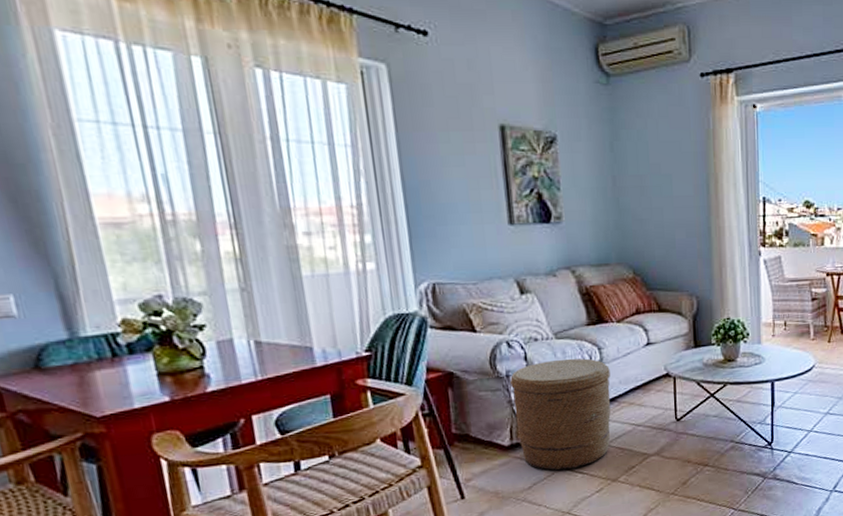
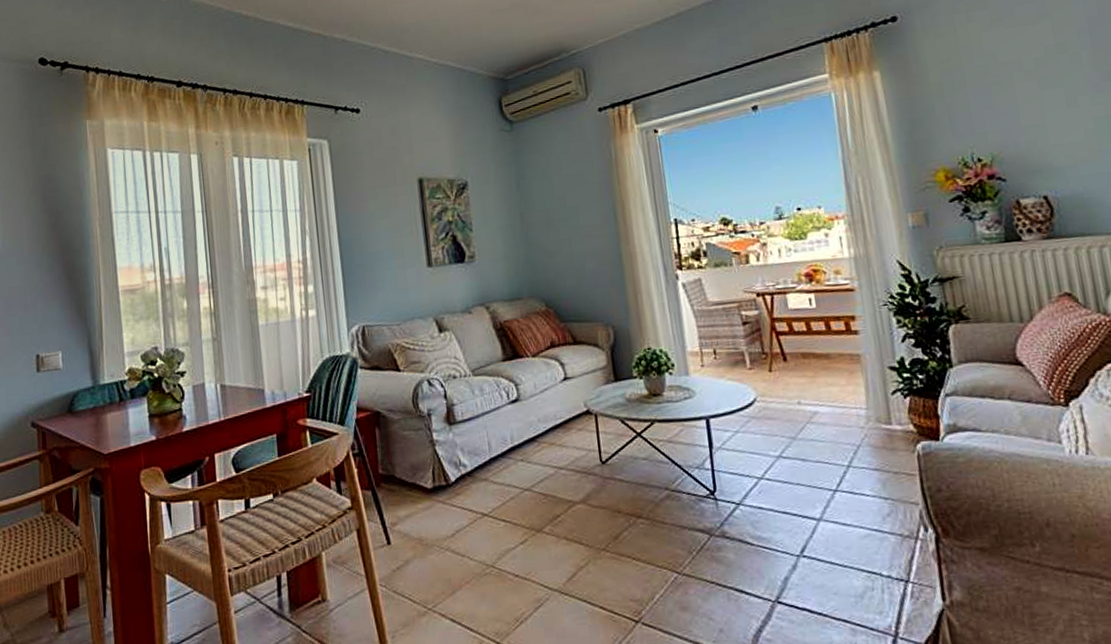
basket: present [509,358,611,471] -> none [431,395,532,517]

